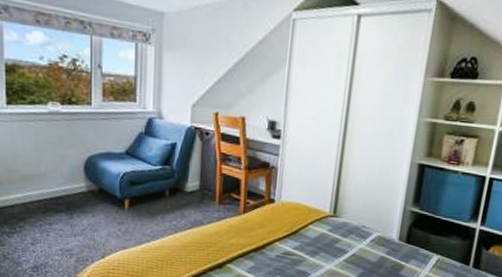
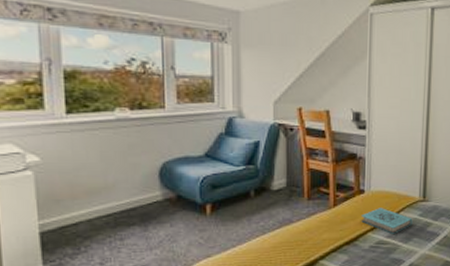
book: none [269,219,322,246] -> present [361,208,413,234]

